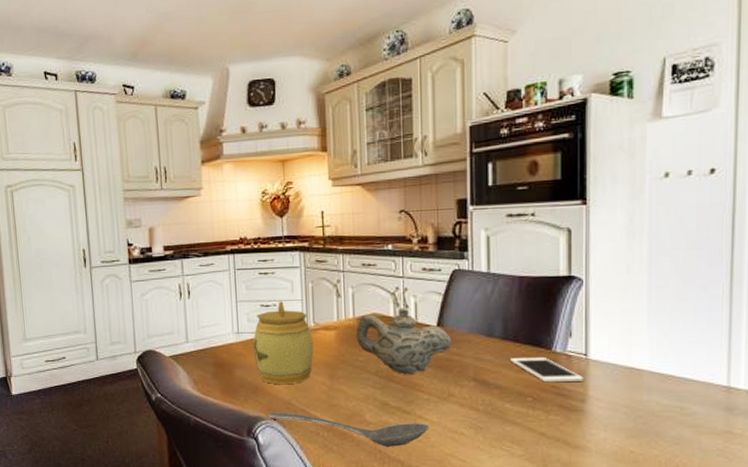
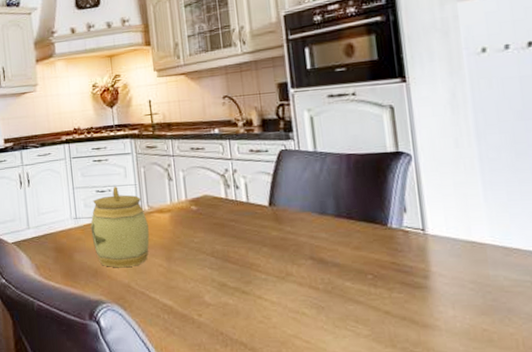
stirrer: present [268,412,429,447] -> none [108,295,270,328]
teapot: present [356,307,452,375] -> none [189,188,285,255]
cell phone: present [510,356,583,383] -> none [346,233,424,260]

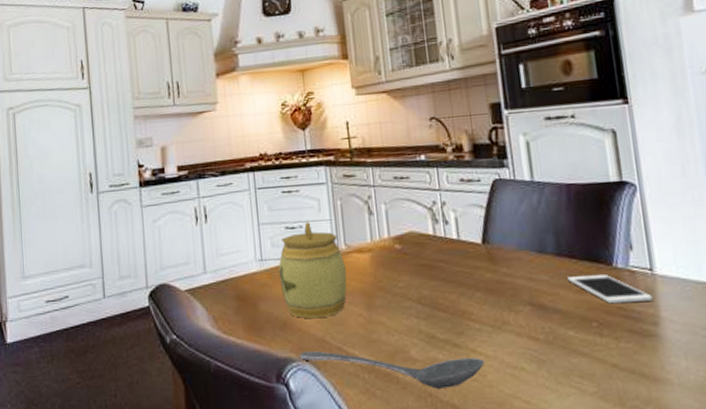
stirrer: none [108,295,270,328] -> present [299,351,485,389]
cell phone: none [346,233,424,260] -> present [567,273,653,304]

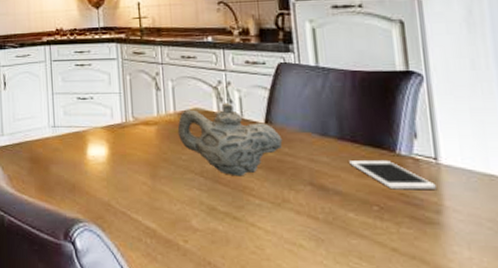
jar: present [278,222,347,319] -> none [70,94,134,184]
stirrer: present [299,351,485,389] -> none [86,213,263,259]
teapot: none [392,223,501,301] -> present [177,102,283,177]

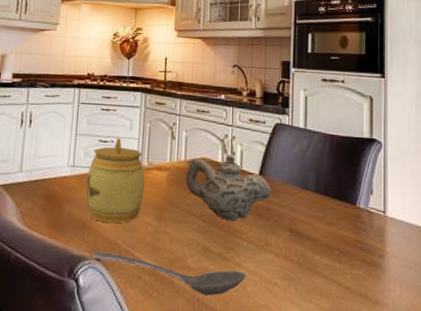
jar: none [70,94,134,184] -> present [86,138,146,224]
stirrer: none [86,213,263,259] -> present [92,251,247,295]
cell phone: present [349,159,436,190] -> none [321,211,382,238]

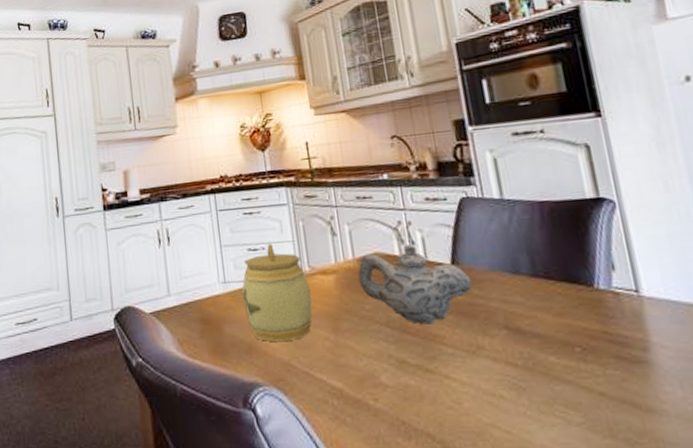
stirrer: present [92,251,247,295] -> none [265,375,460,416]

